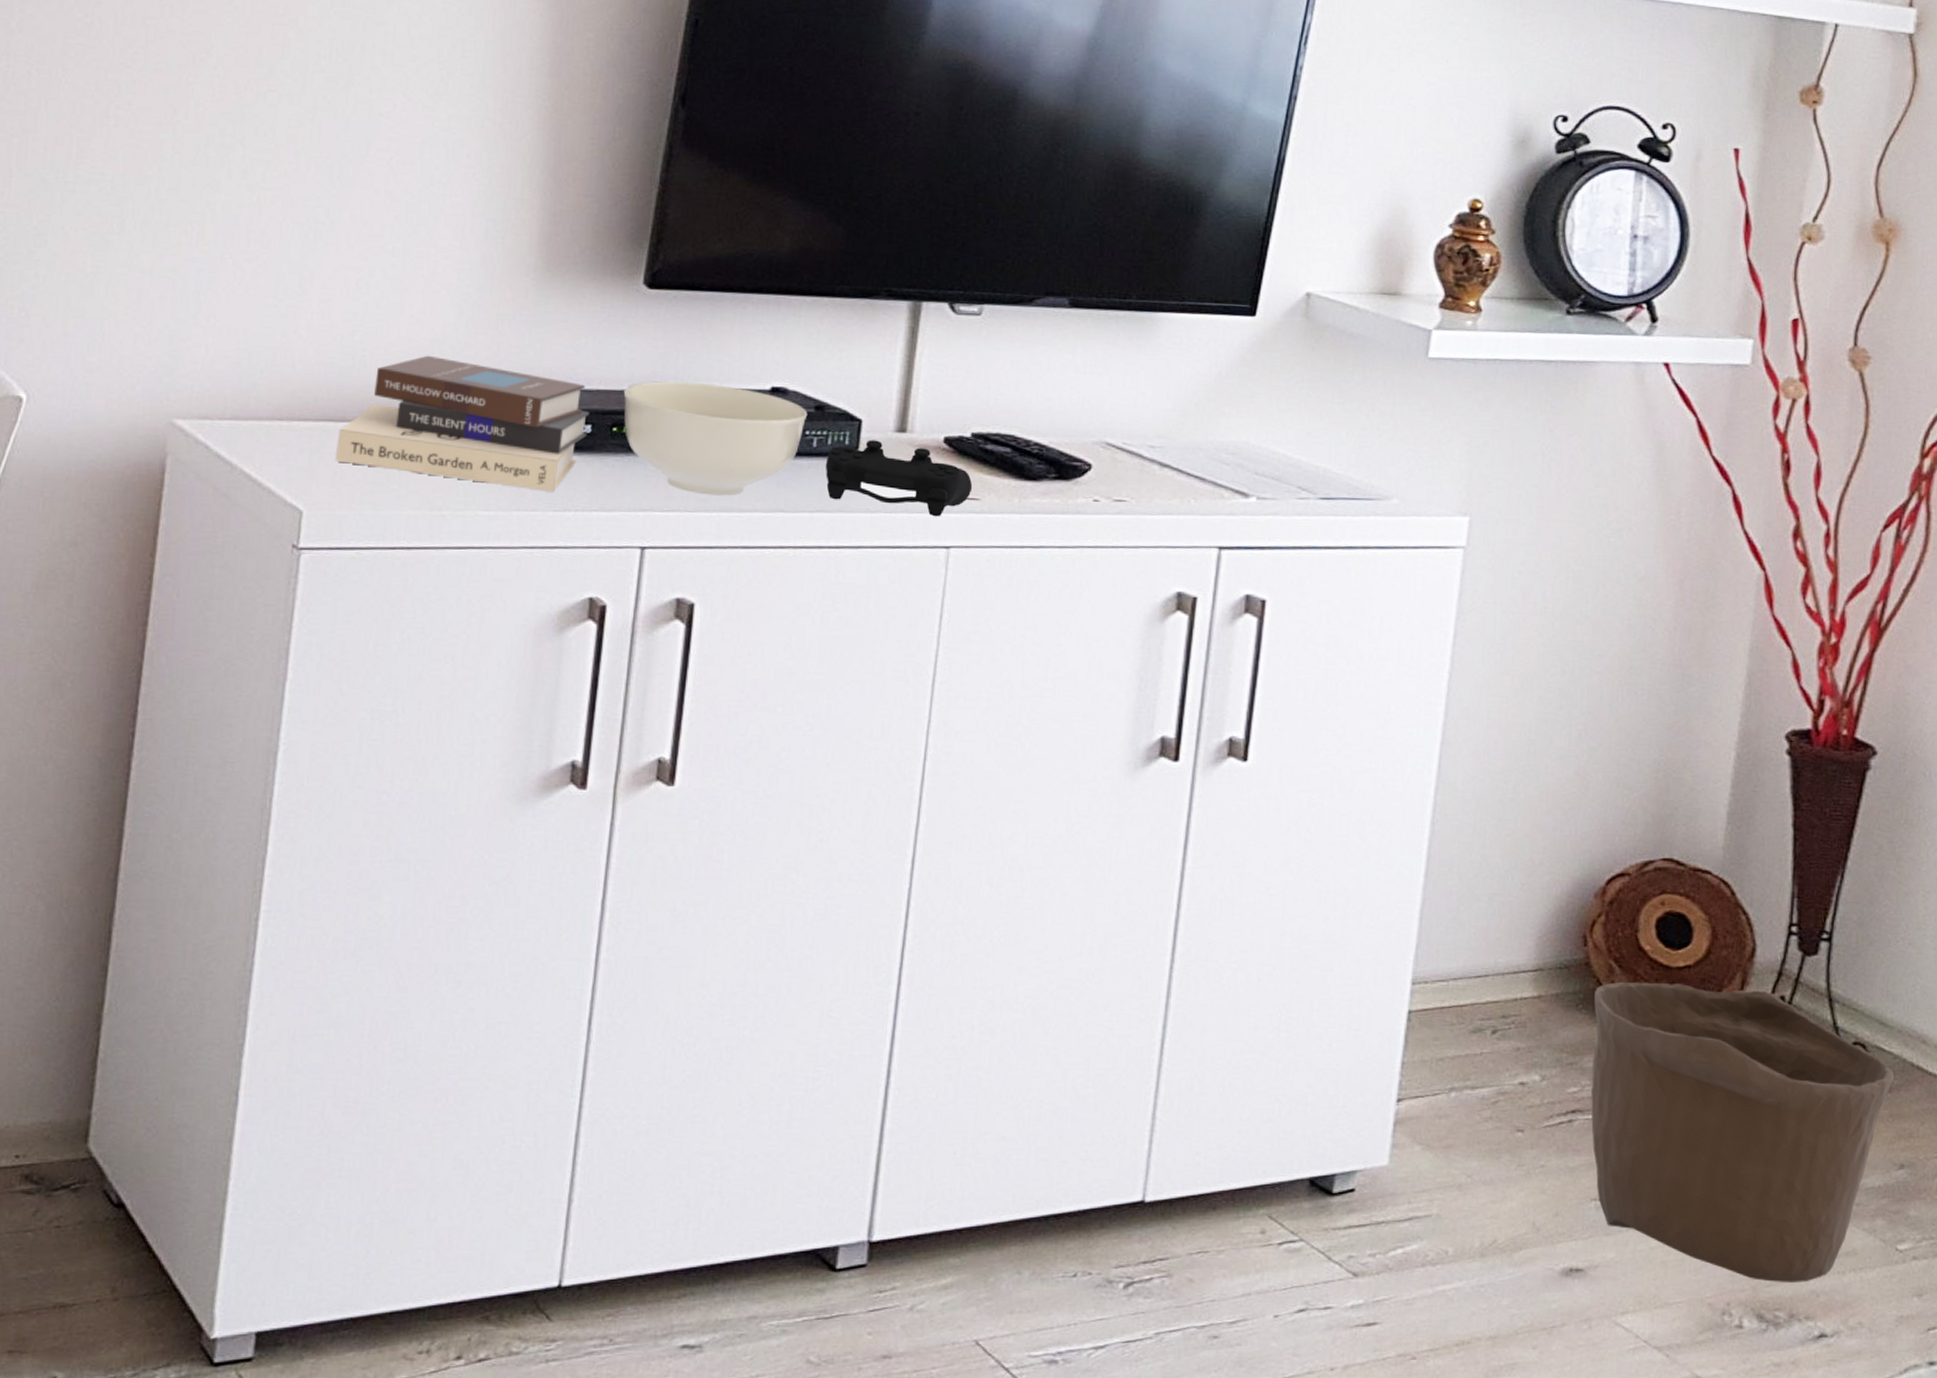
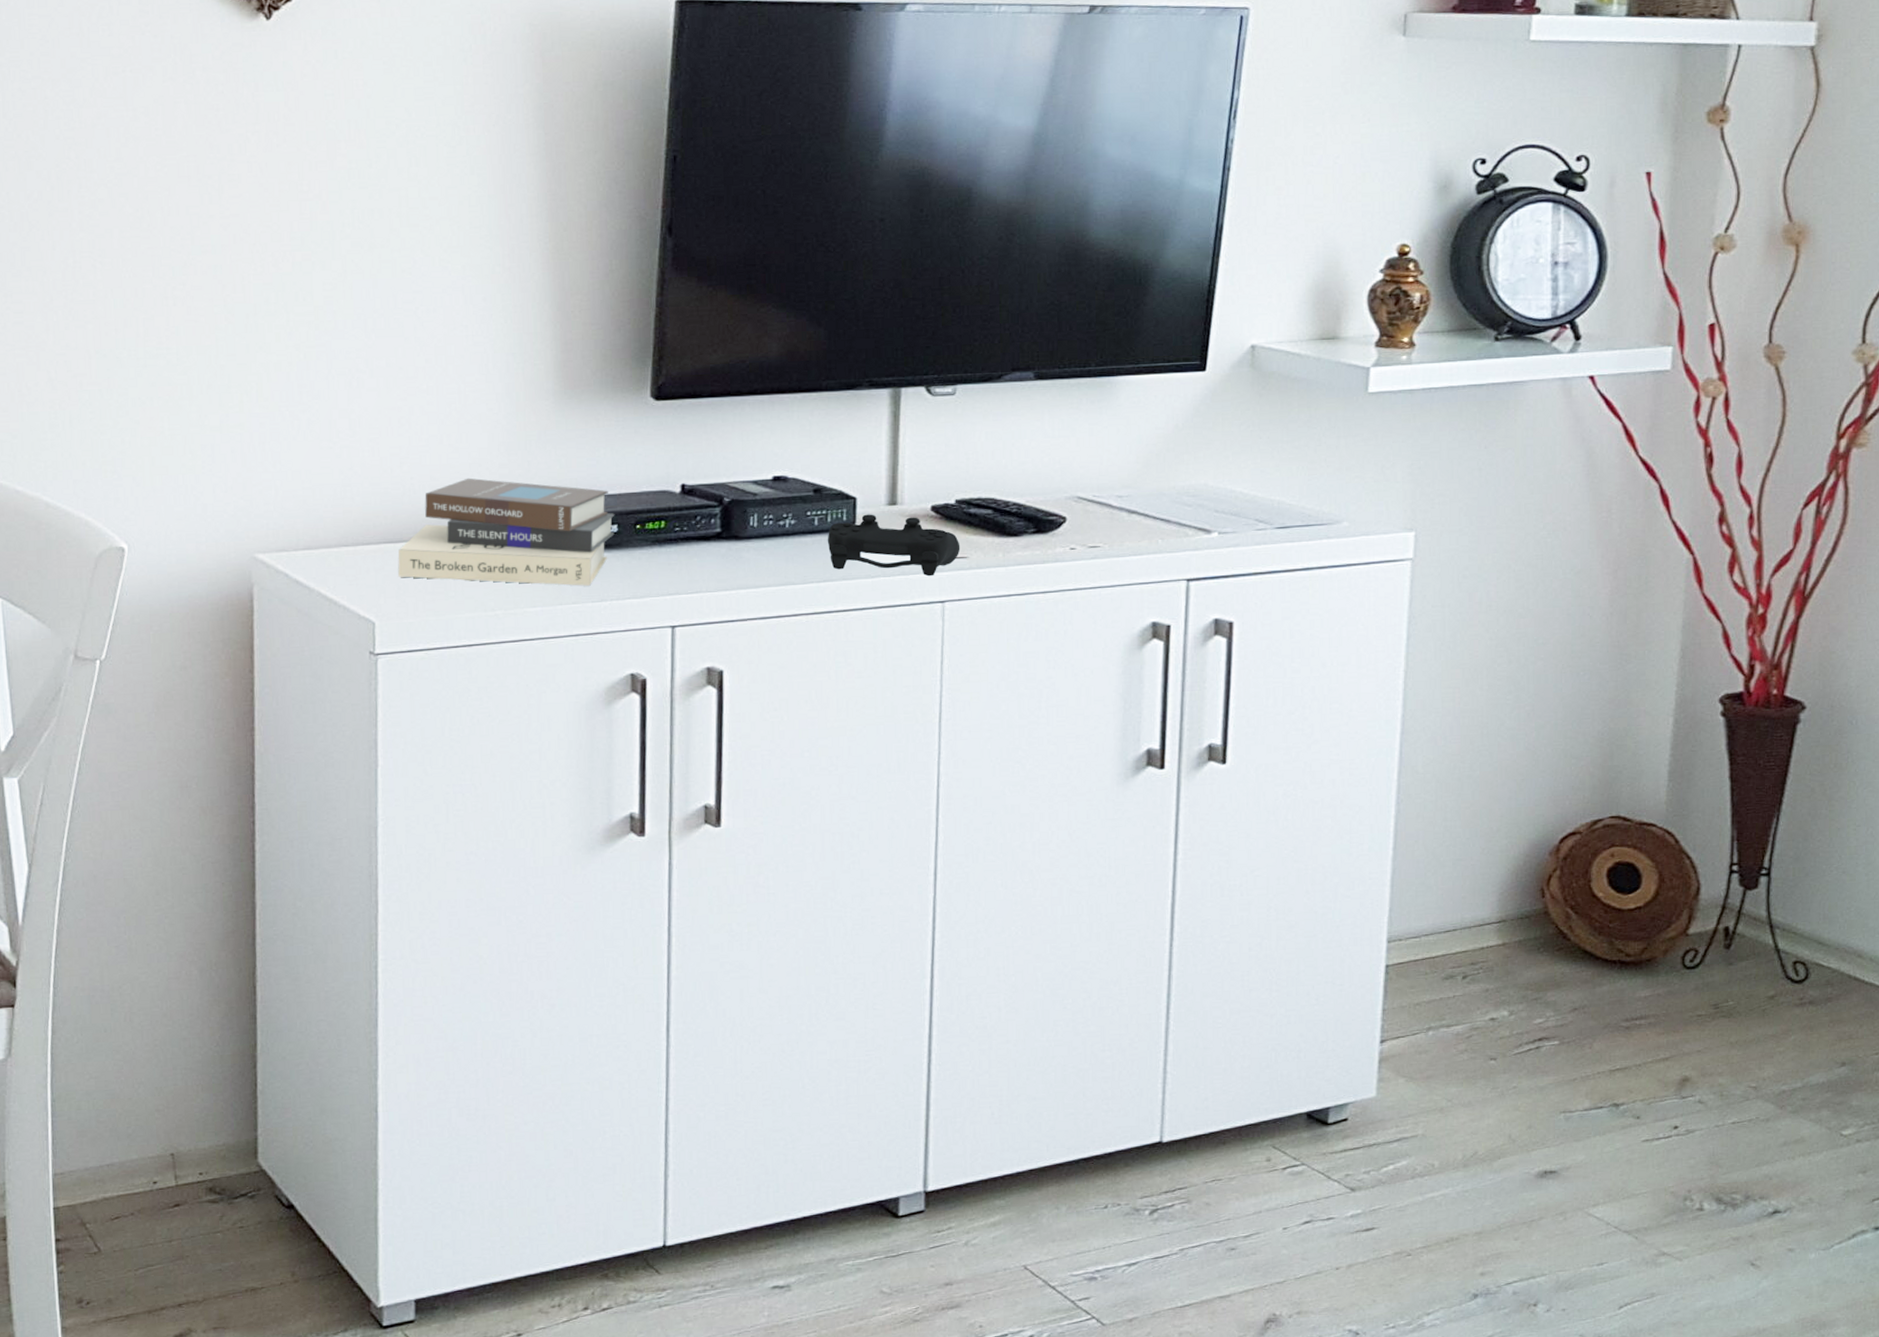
bowl: present [623,381,808,496] -> none [642,478,808,576]
basket: present [1591,981,1894,1282] -> none [1554,923,1833,1170]

